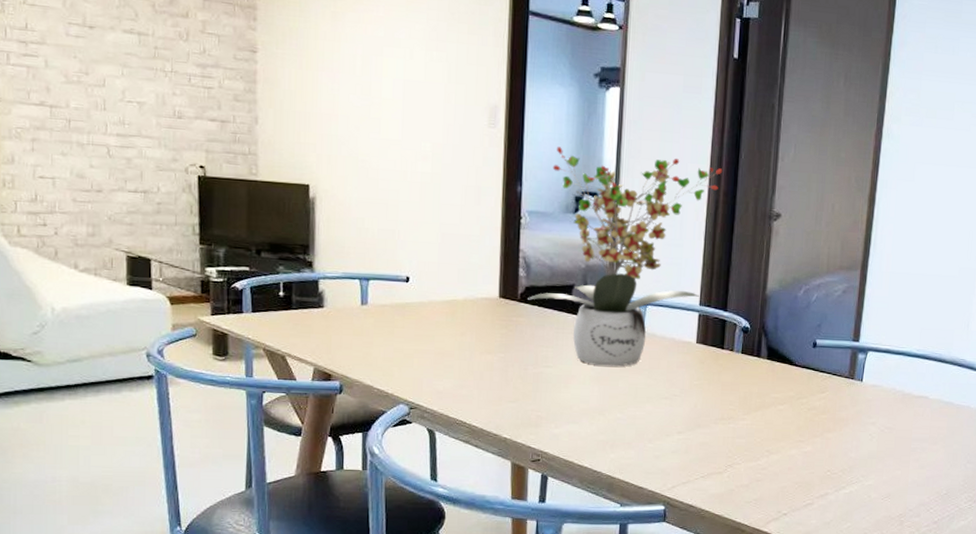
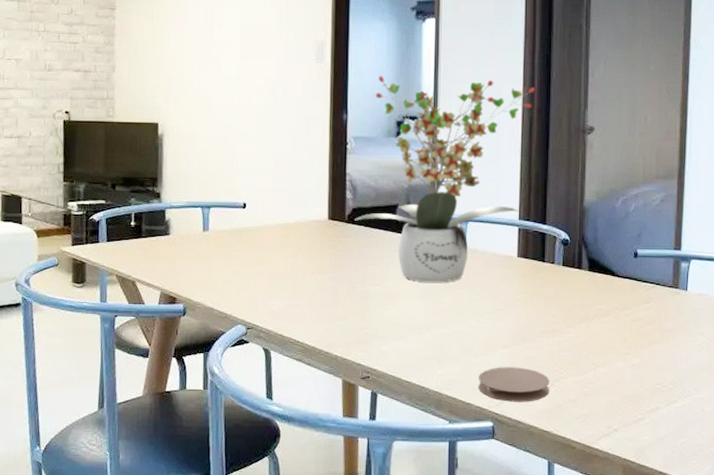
coaster: none [650,452,723,487] -> present [477,367,550,402]

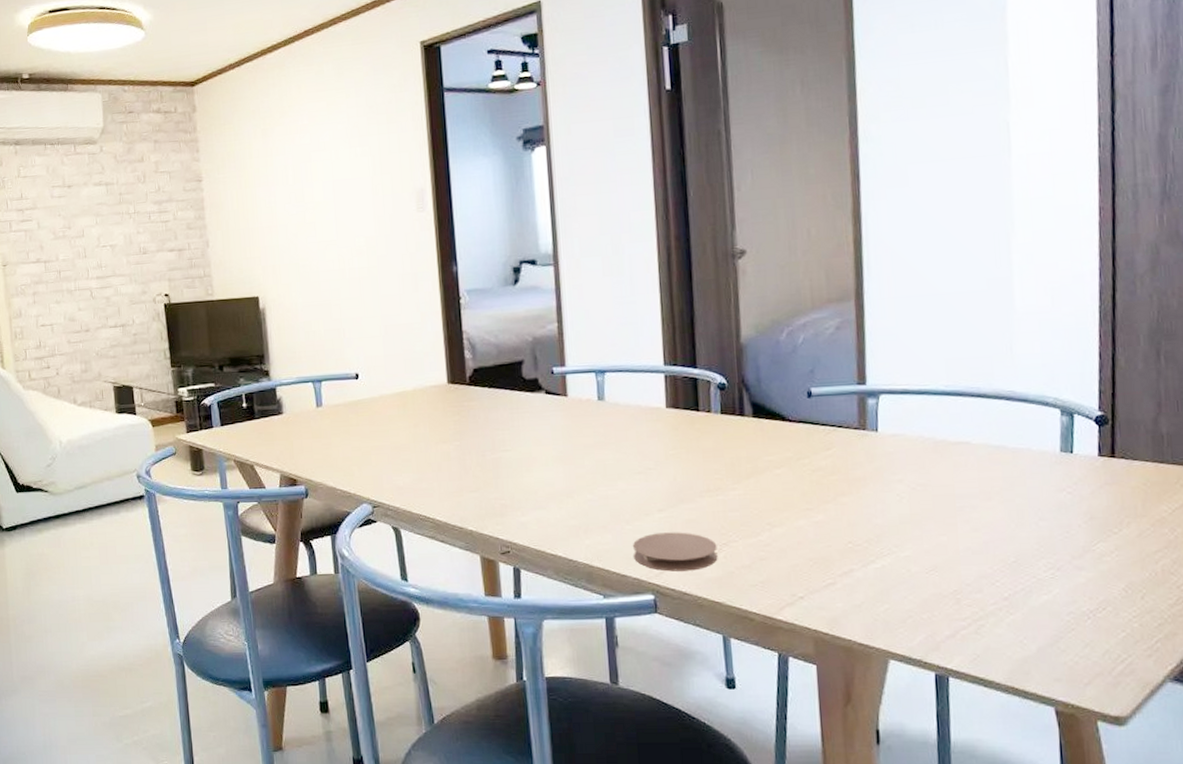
potted plant: present [355,76,536,282] -> none [477,209,671,444]

